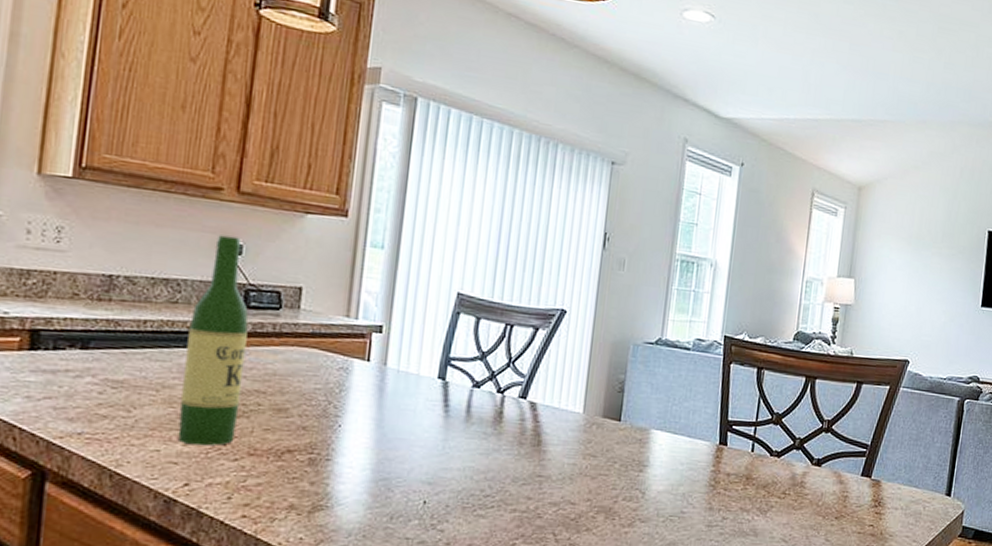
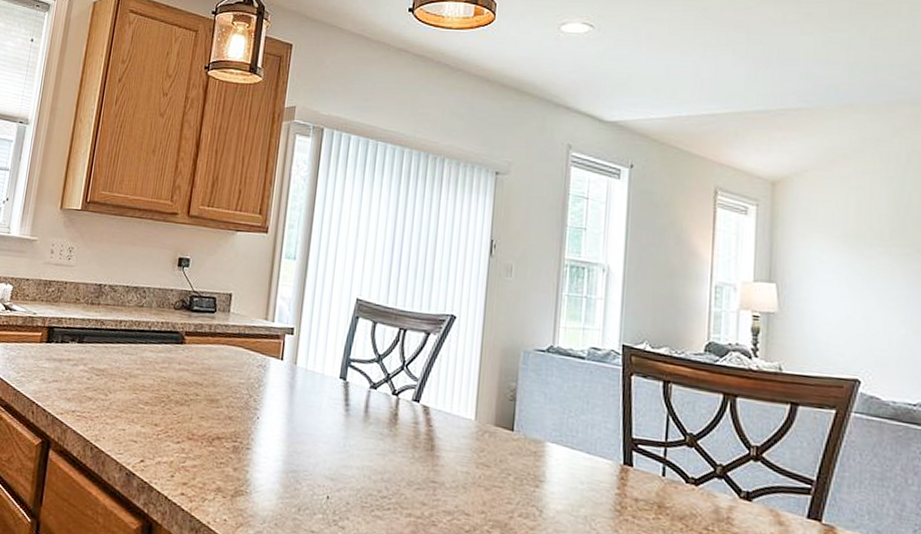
wine bottle: present [177,235,249,445] -> none [138,251,192,429]

